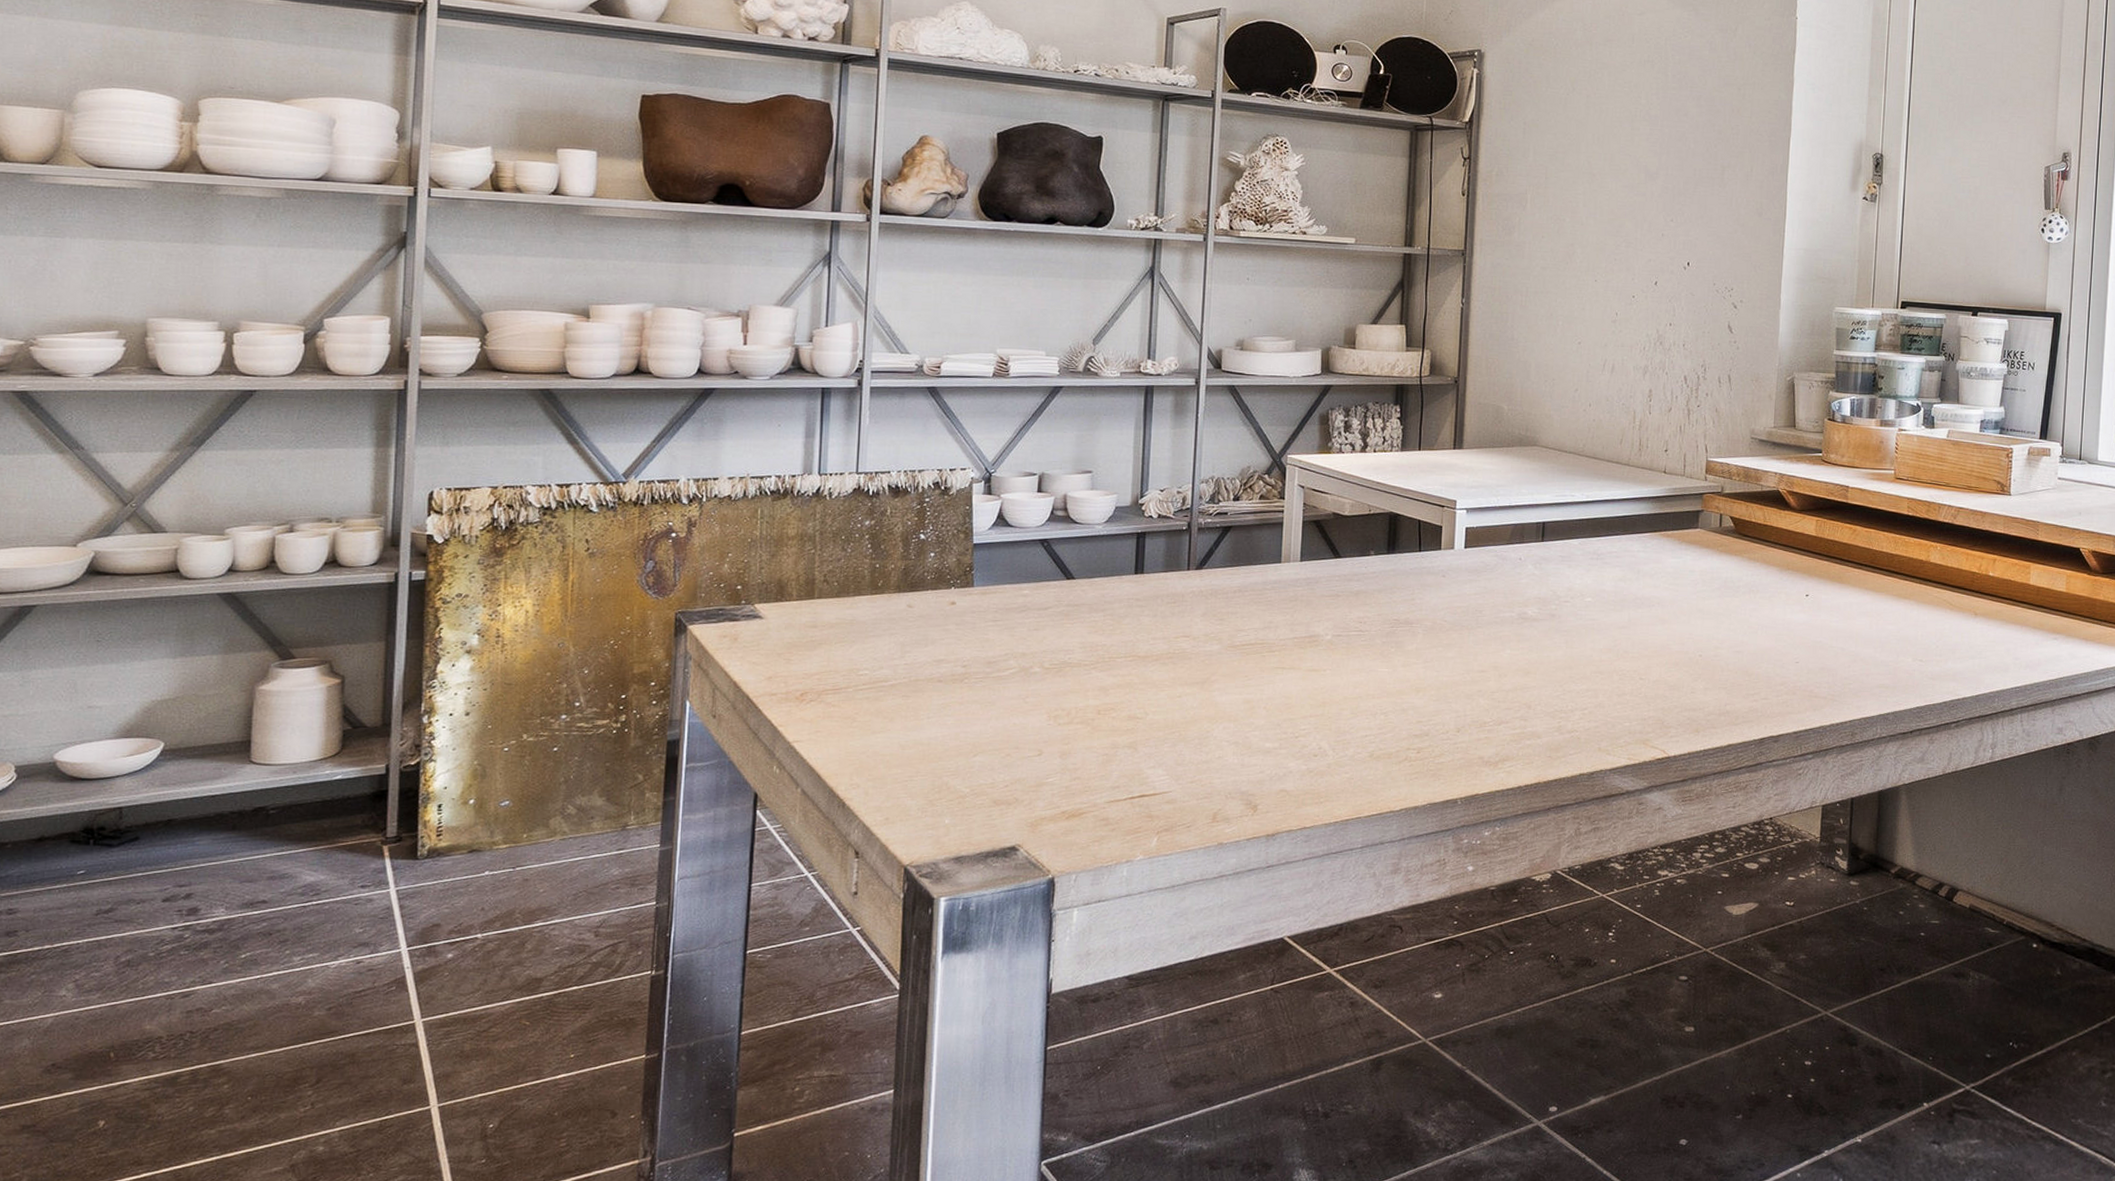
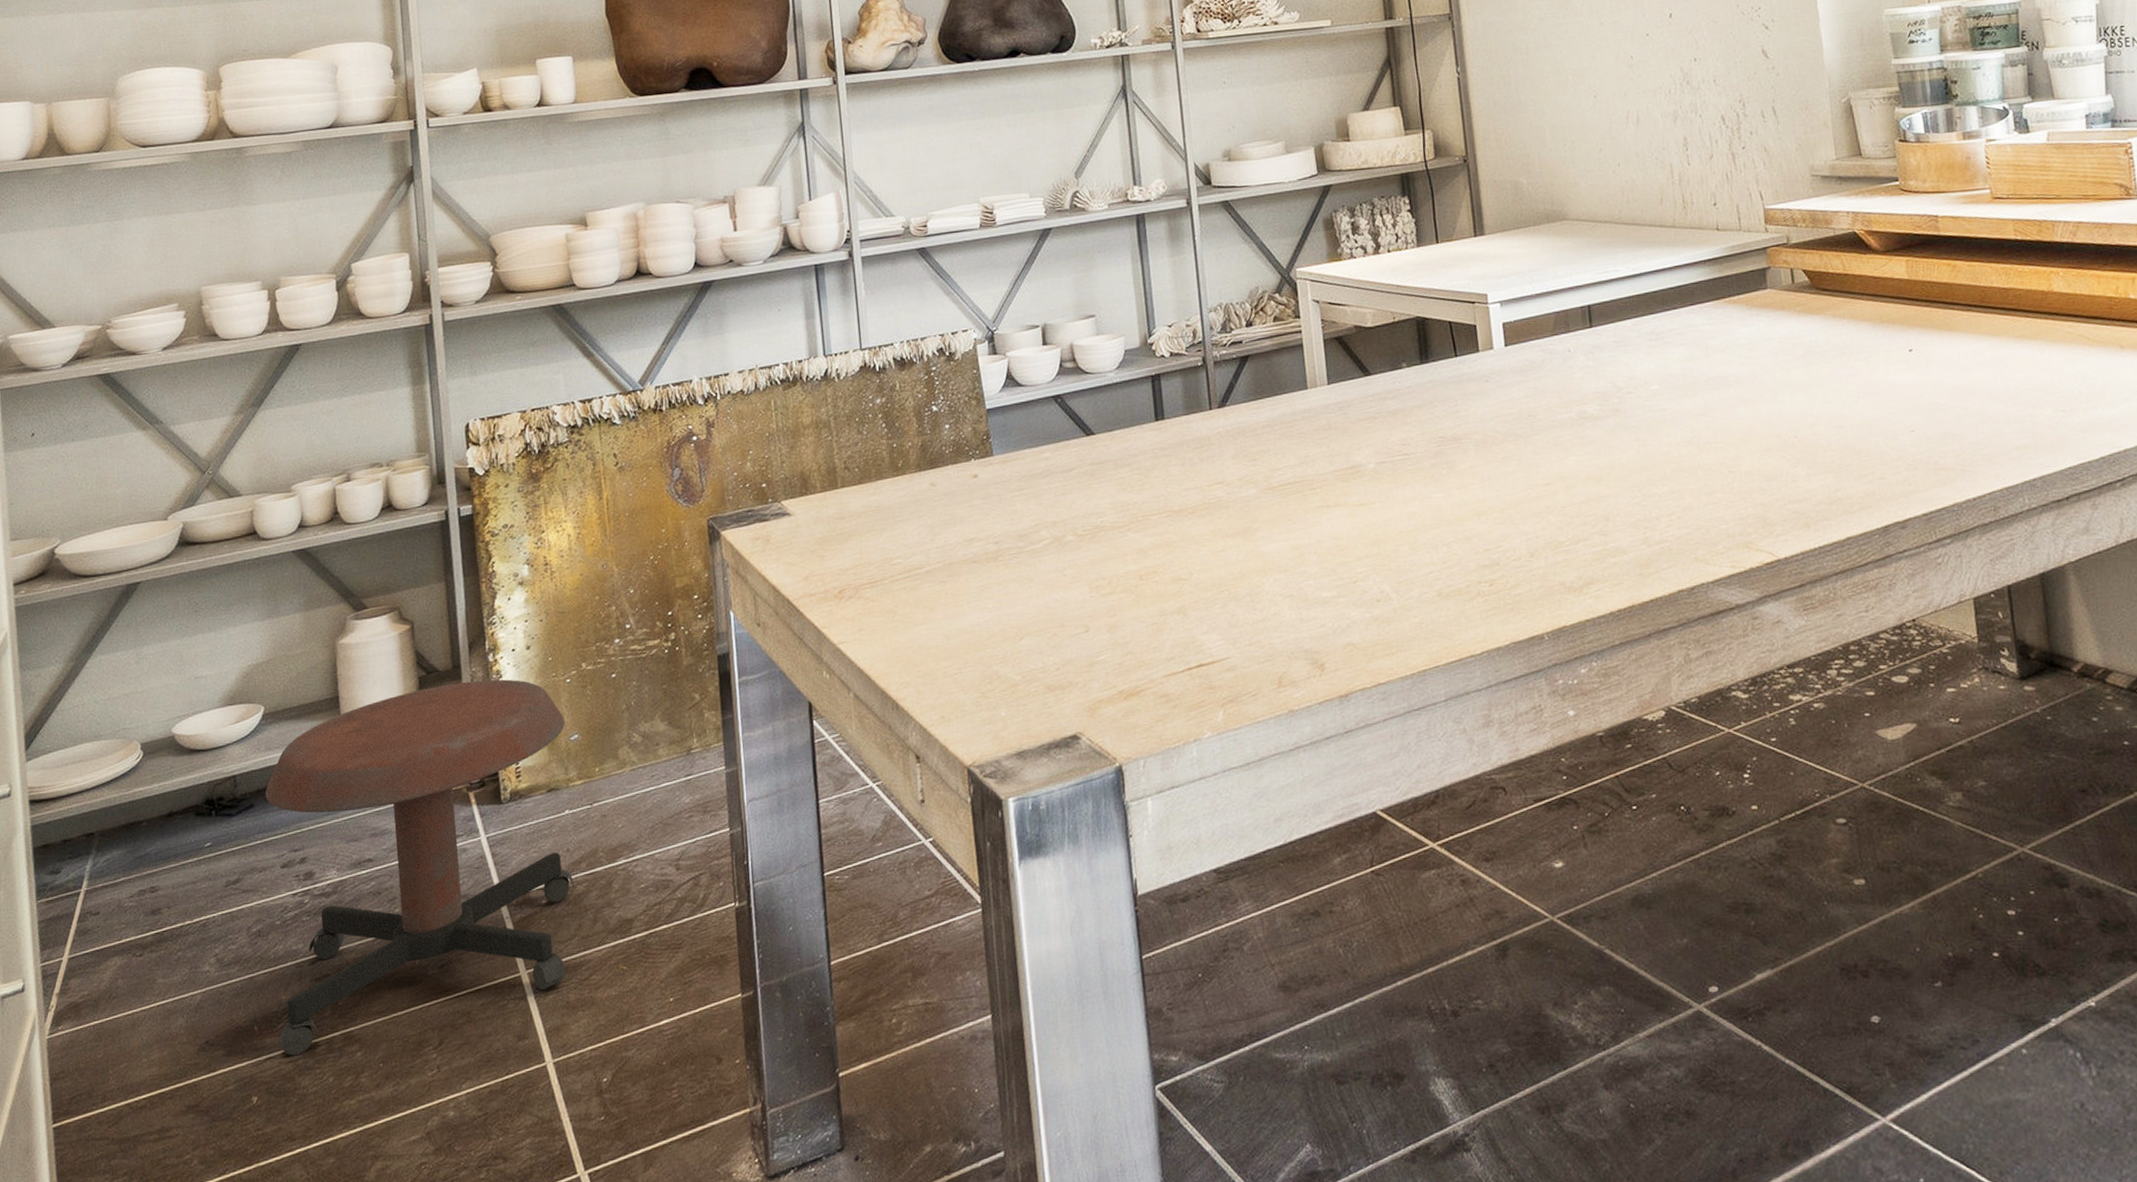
stool: none [138,739,497,1084] -> present [265,679,574,1056]

